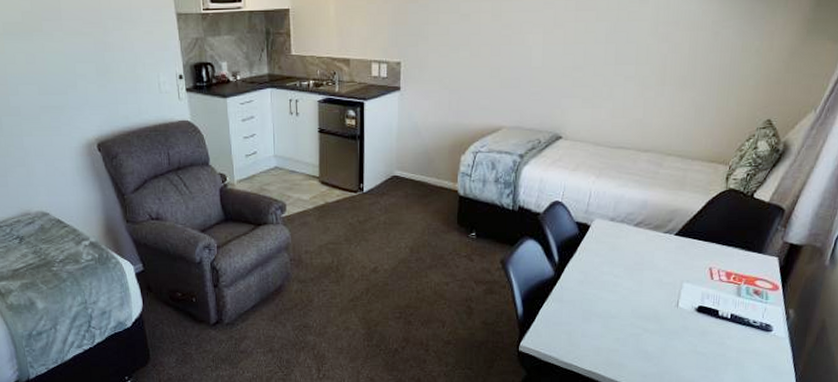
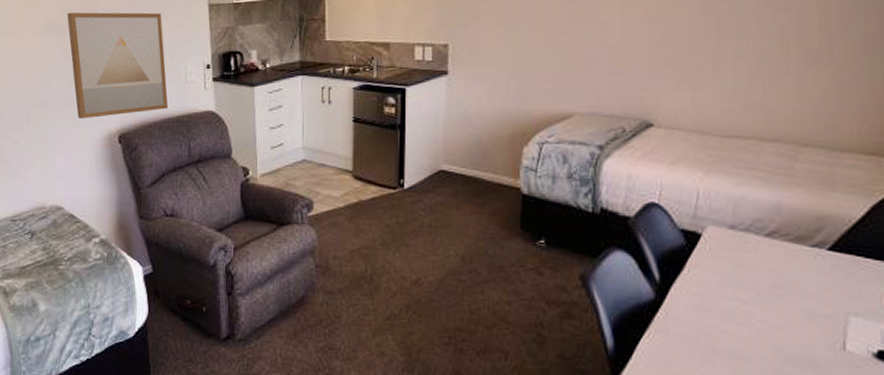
wall art: none [28,15,145,127] -> present [67,12,169,119]

